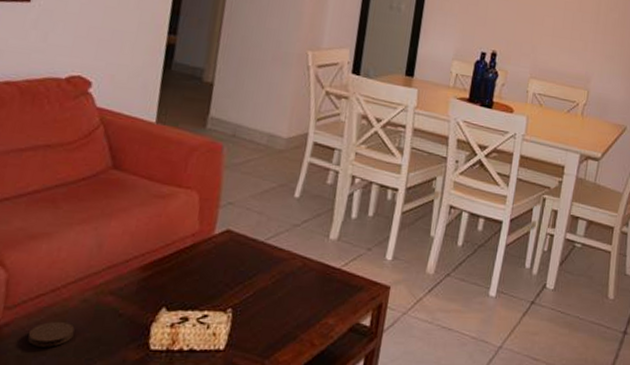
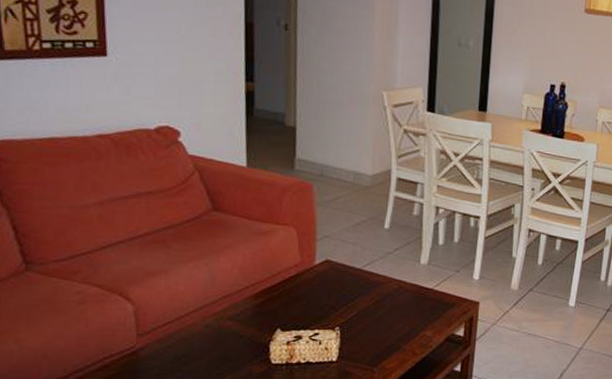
coaster: present [28,321,75,347] -> none [162,344,202,365]

